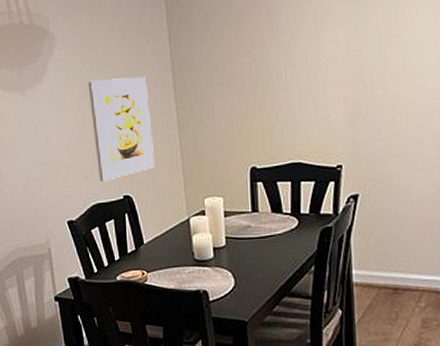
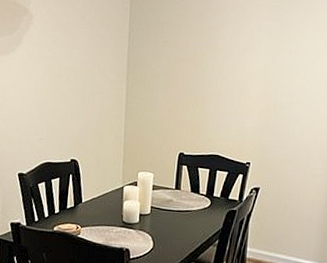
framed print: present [87,77,154,182] -> none [52,58,105,145]

